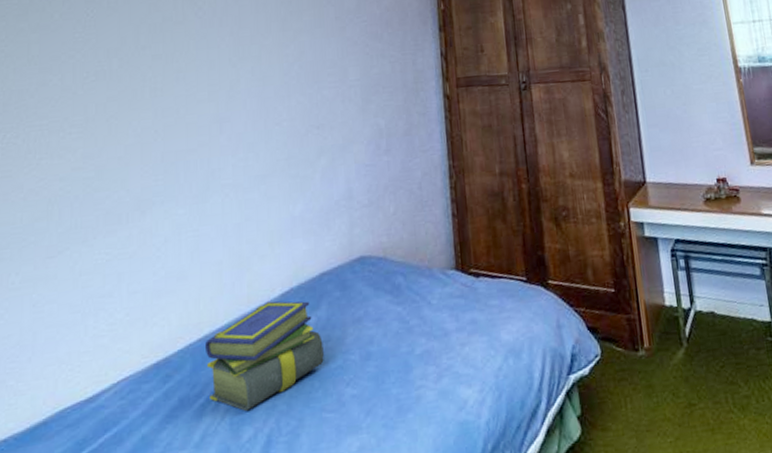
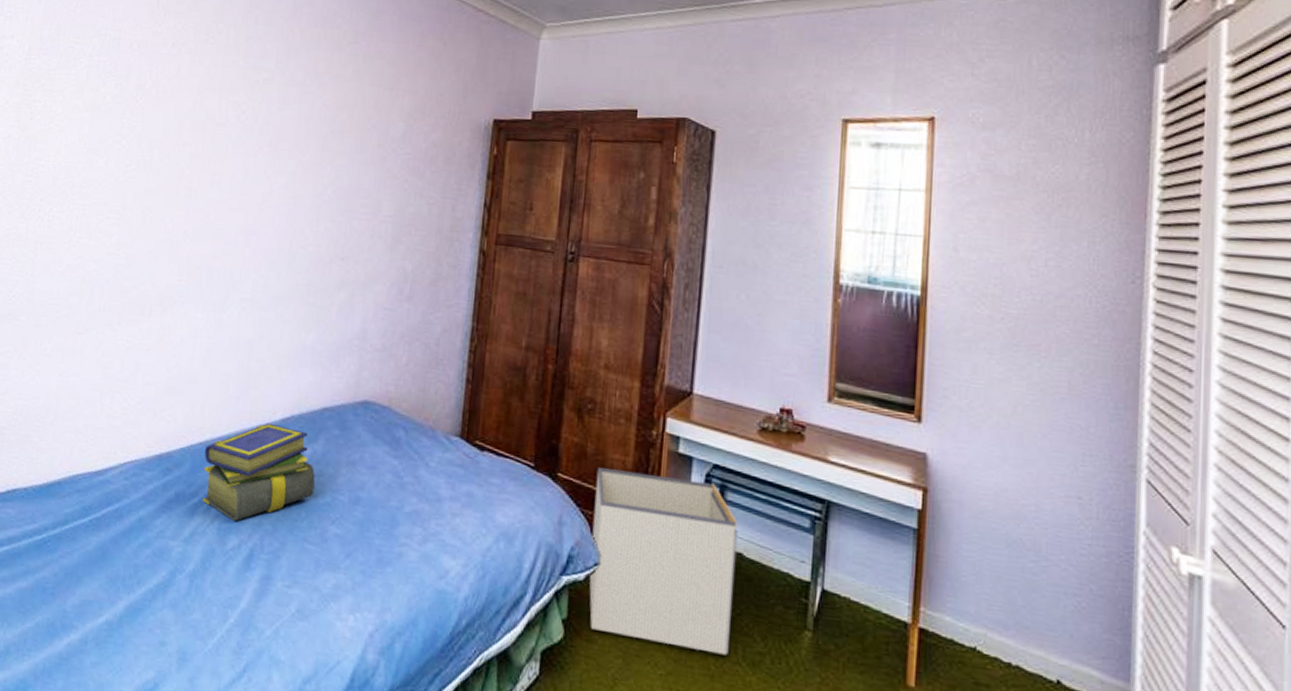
storage bin: none [581,256,721,418] -> present [589,467,738,656]

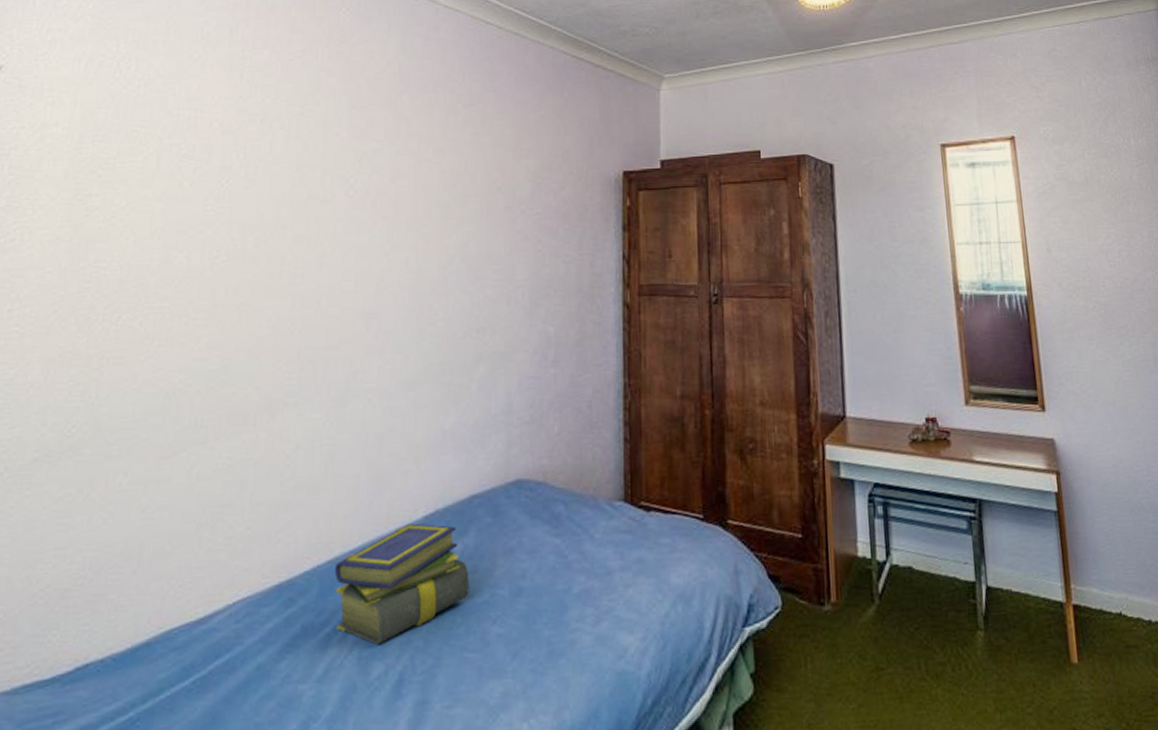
storage bin: present [589,467,738,656] -> none [765,502,913,678]

